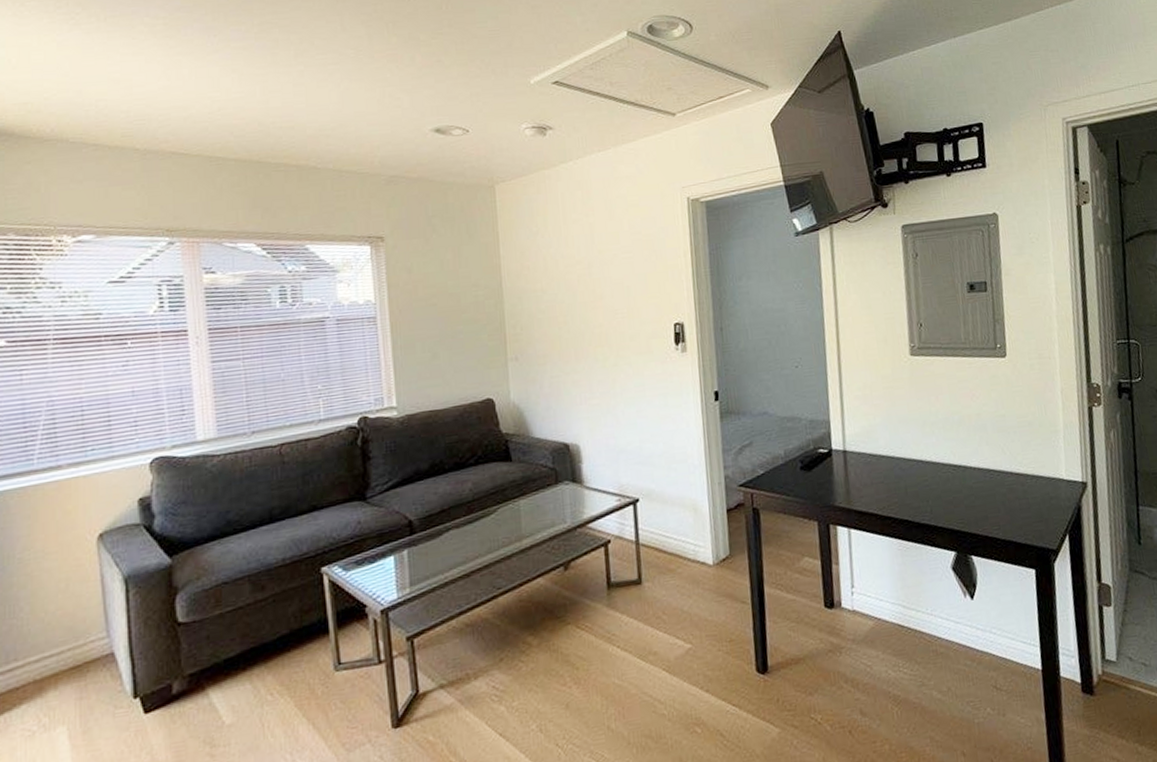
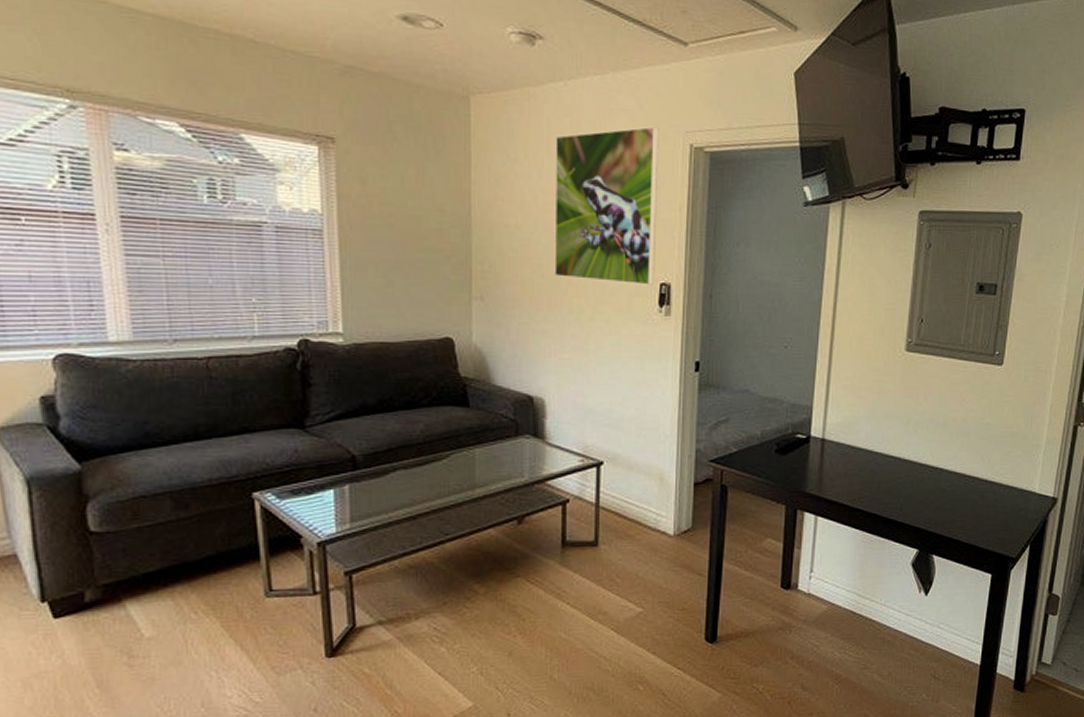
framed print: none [570,187,669,330] -> present [554,126,659,285]

